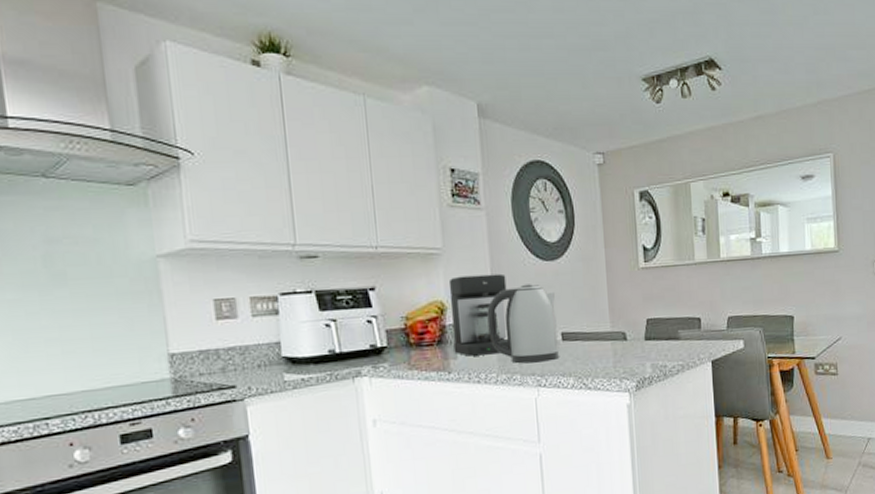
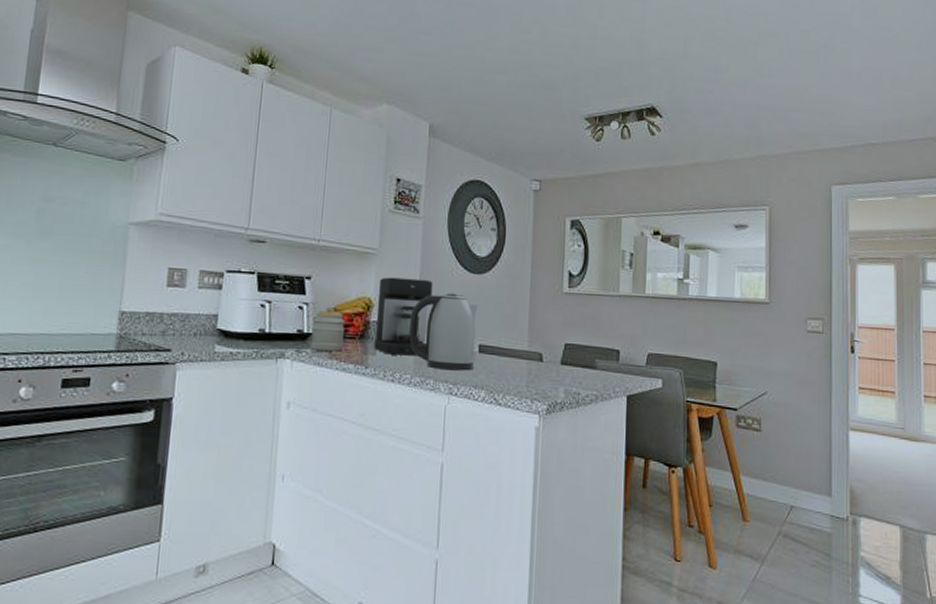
jar: none [384,315,422,363] -> present [310,305,346,352]

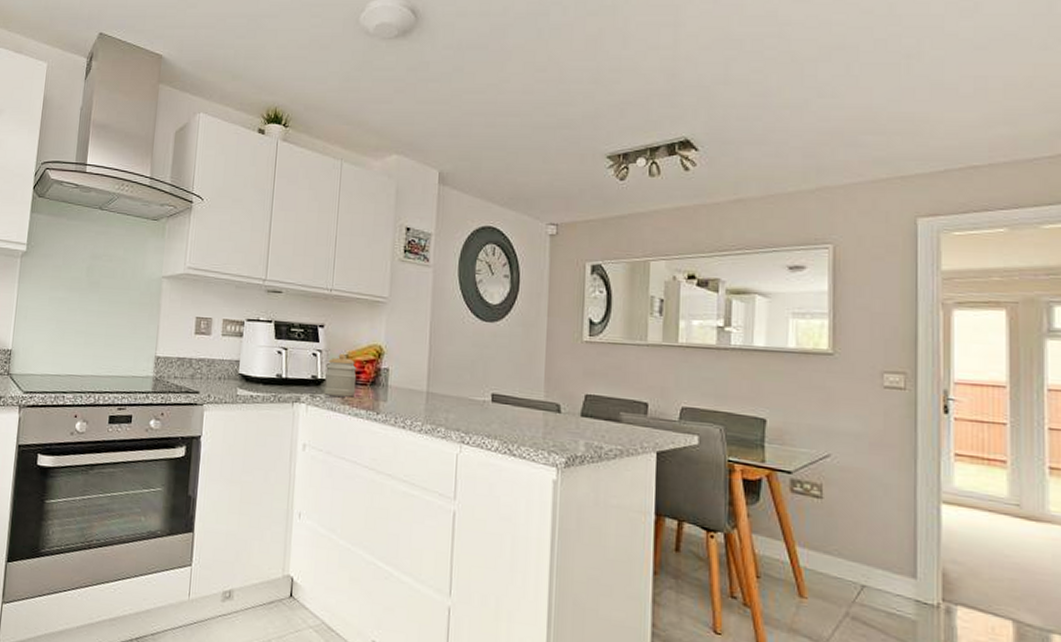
coffee maker: present [374,277,433,356] -> none [385,325,444,404]
kettle: present [409,293,477,371] -> none [419,341,490,420]

